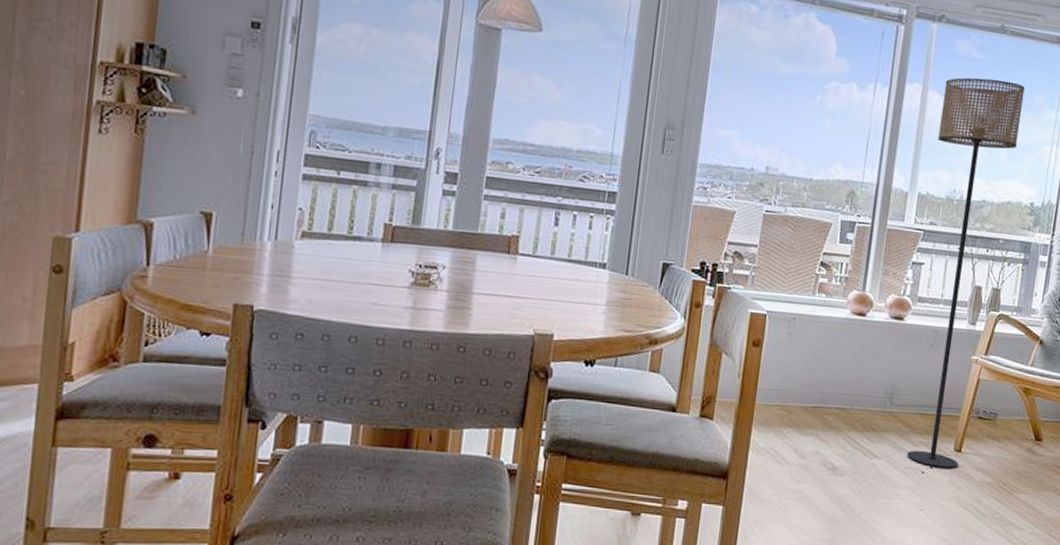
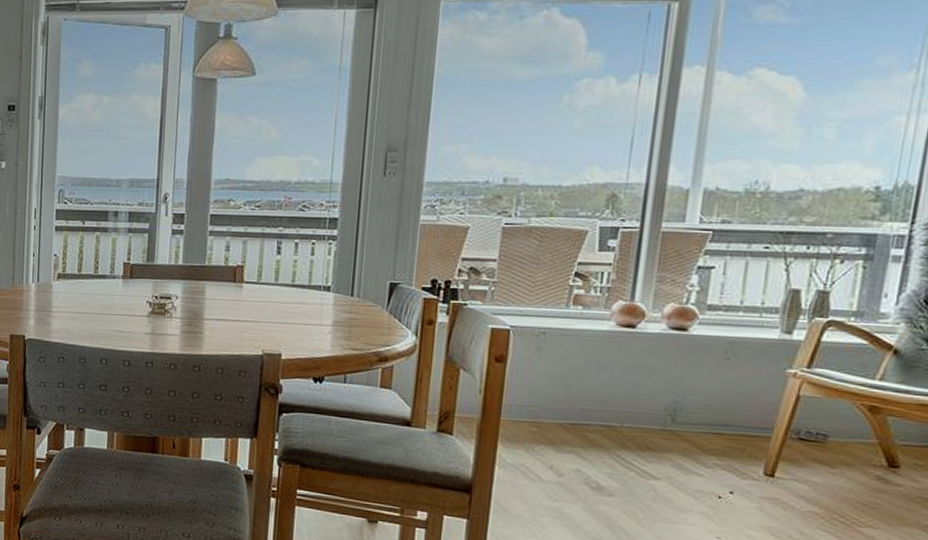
floor lamp: present [907,77,1025,468] -> none [697,44,863,495]

